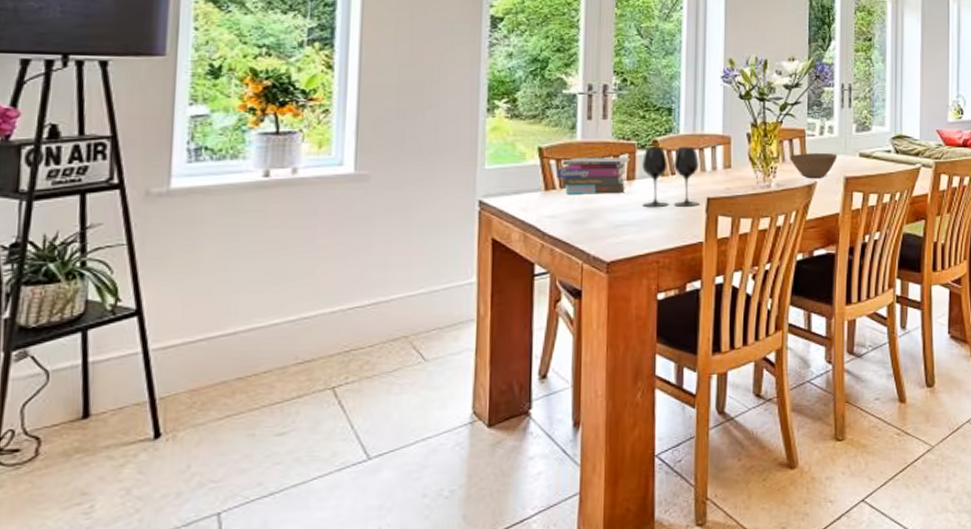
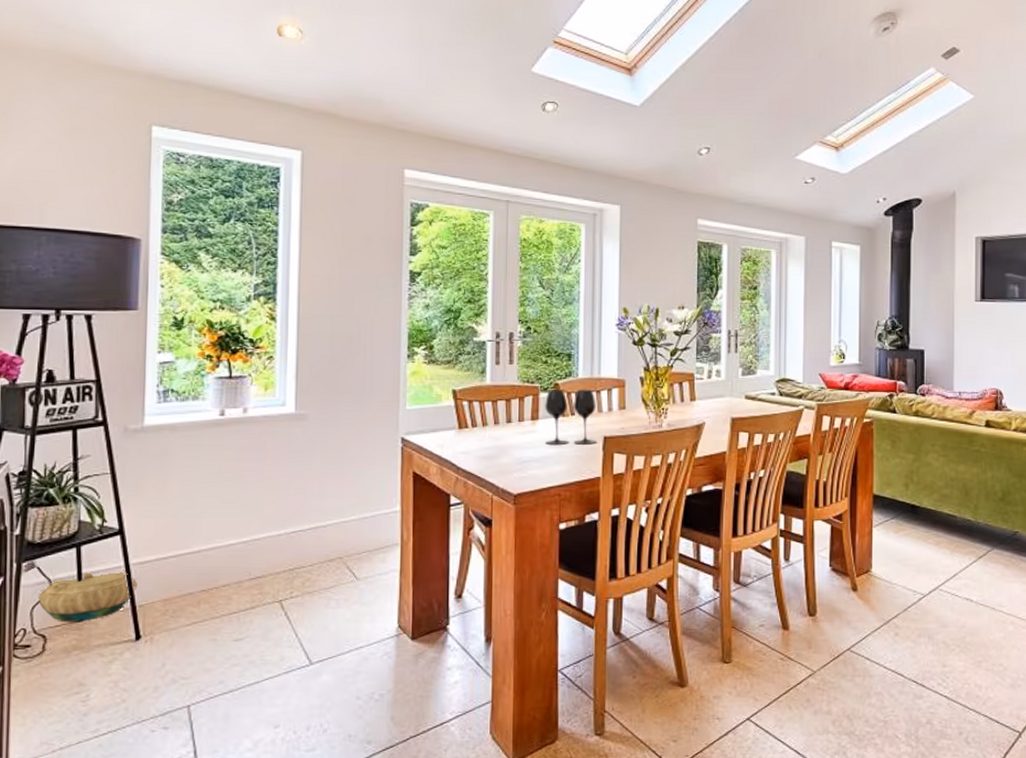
basket: none [32,356,158,420] -> present [39,570,137,621]
books: present [557,157,630,194] -> none [469,399,534,433]
bowl: present [790,153,838,179] -> none [680,395,725,420]

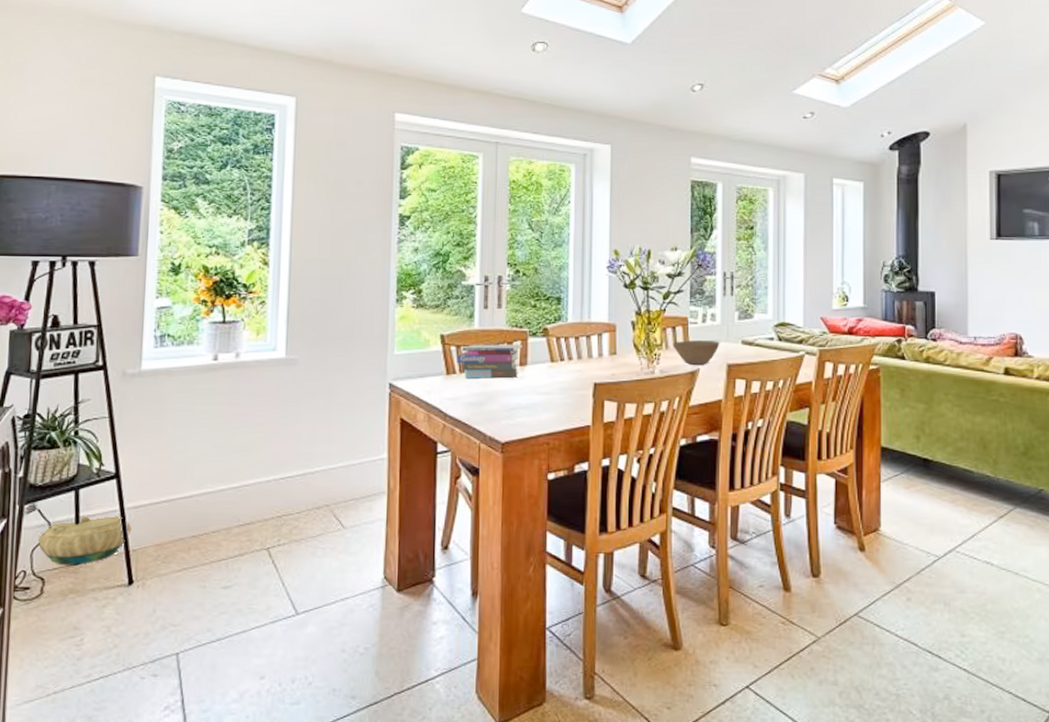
books: none [469,399,534,433] -> present [457,344,522,379]
wine glass: present [545,389,597,446] -> none [534,334,587,392]
bowl: none [680,395,725,420] -> present [673,340,720,366]

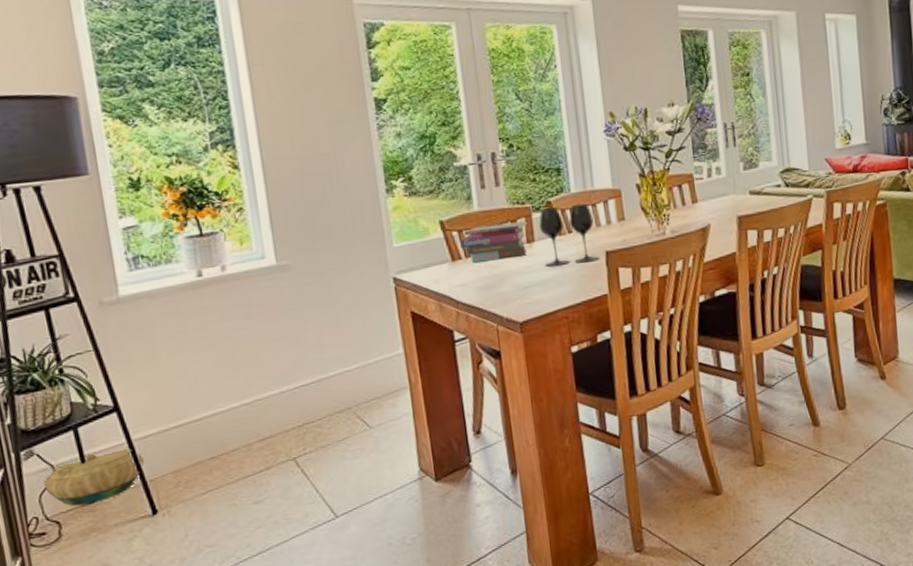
wine glass: none [534,334,587,392] -> present [539,203,599,267]
bowl: present [673,340,720,366] -> none [681,194,728,222]

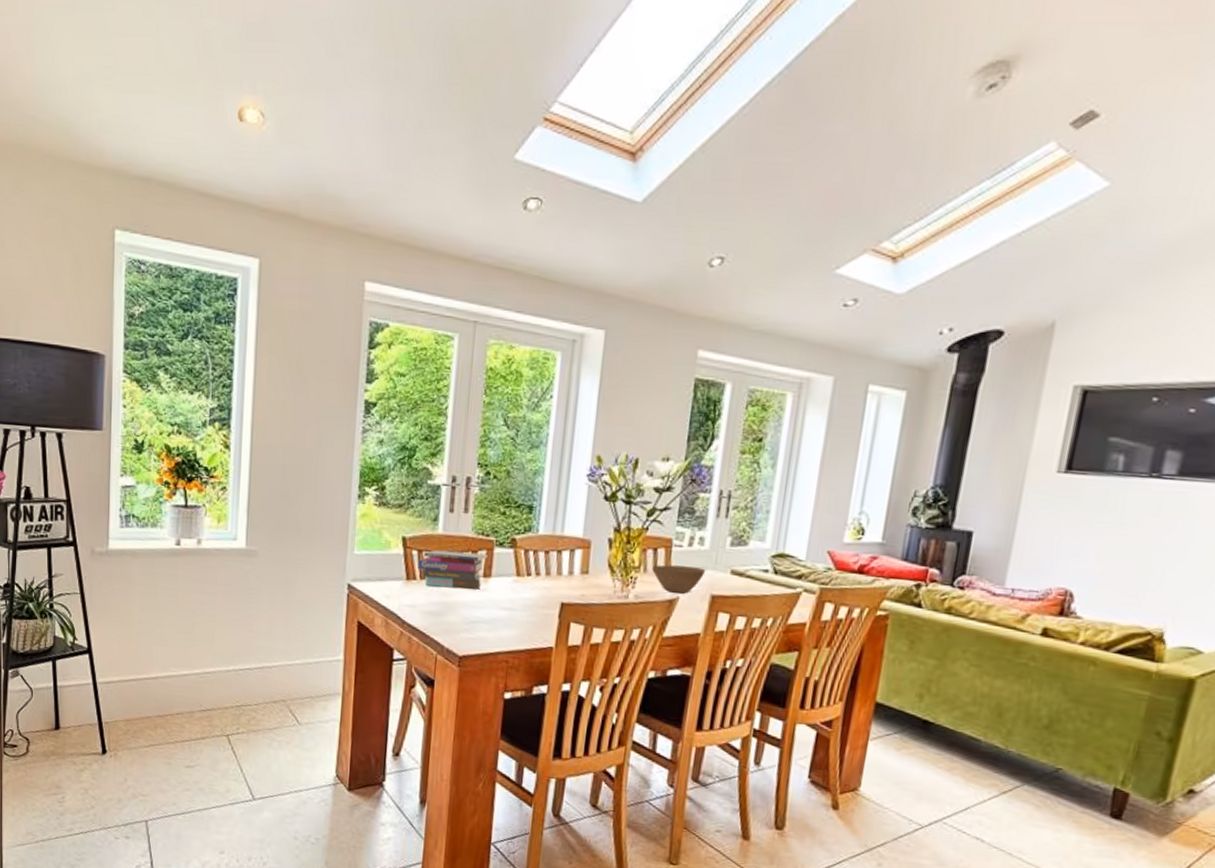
basket: present [44,446,144,506] -> none [23,685,103,730]
wine glass: present [539,203,599,267] -> none [497,545,556,610]
bowl: none [681,194,728,222] -> present [652,565,706,594]

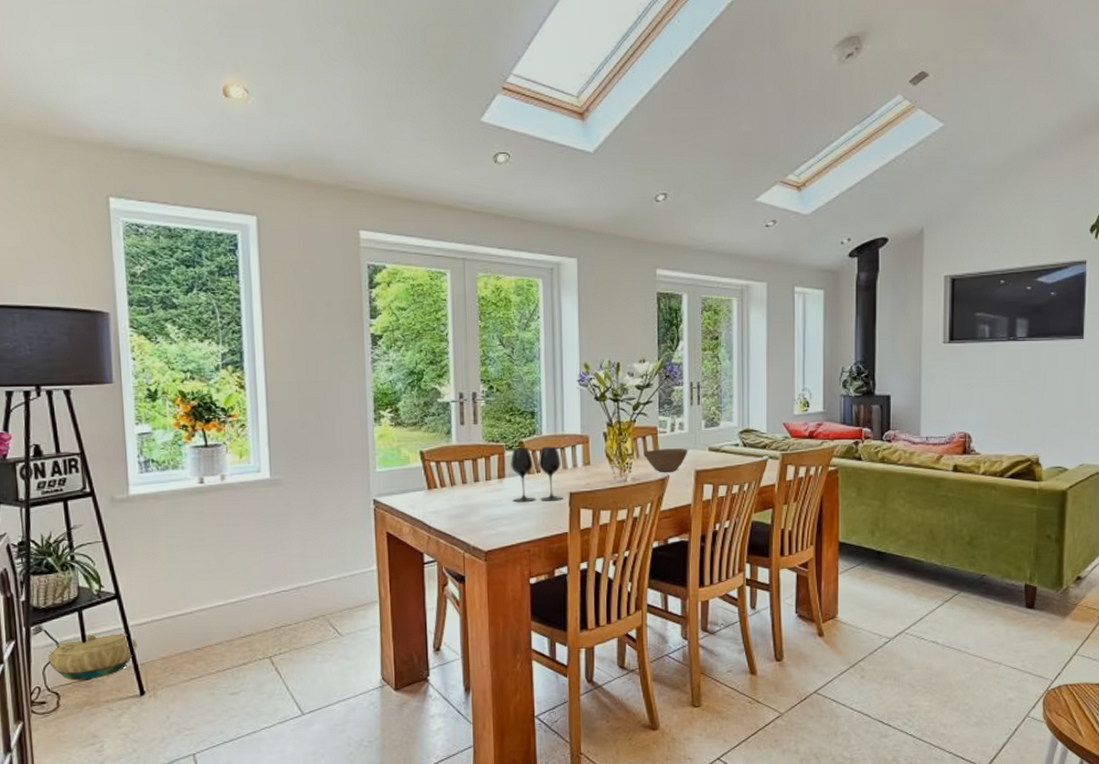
basket: none [23,685,103,730] -> present [48,631,137,680]
books: present [418,549,488,590] -> none [437,458,500,492]
wine glass: none [497,545,556,610] -> present [511,446,563,503]

